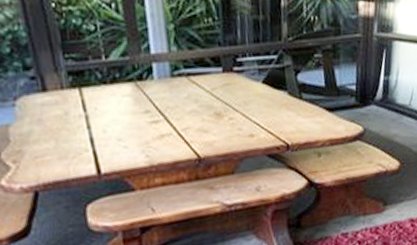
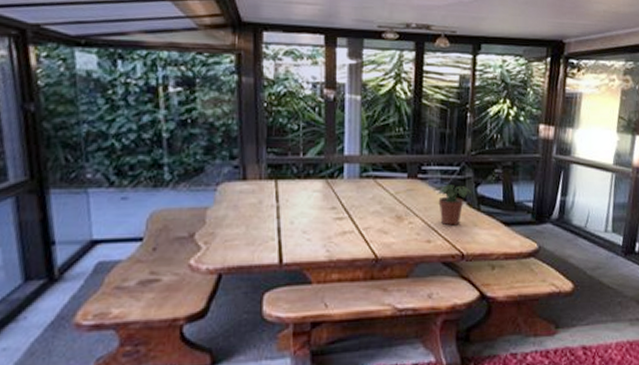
potted plant: none [251,75,292,118] -> present [433,185,472,226]

